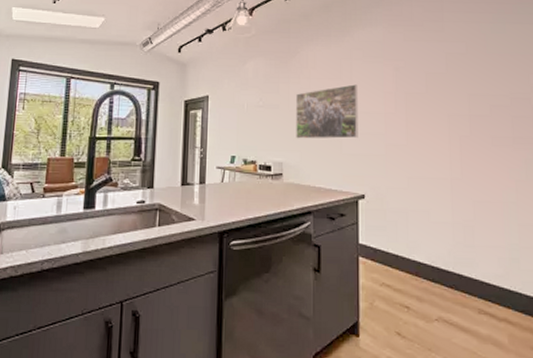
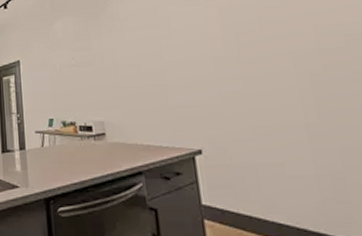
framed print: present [296,84,358,139] -> none [110,31,186,95]

